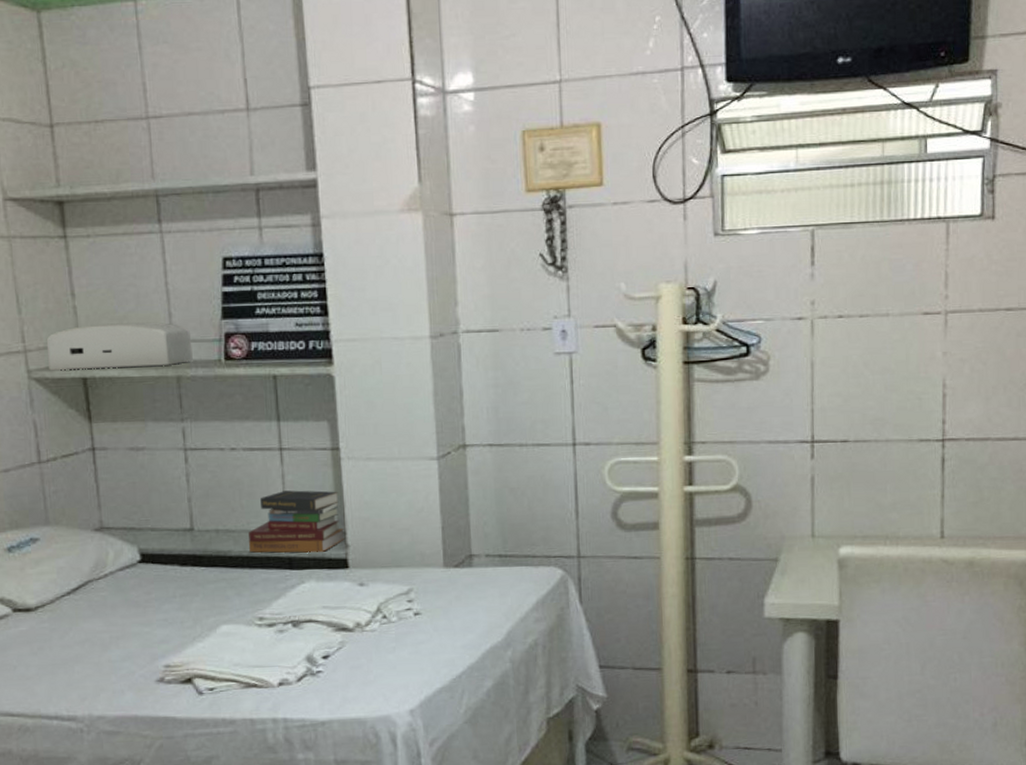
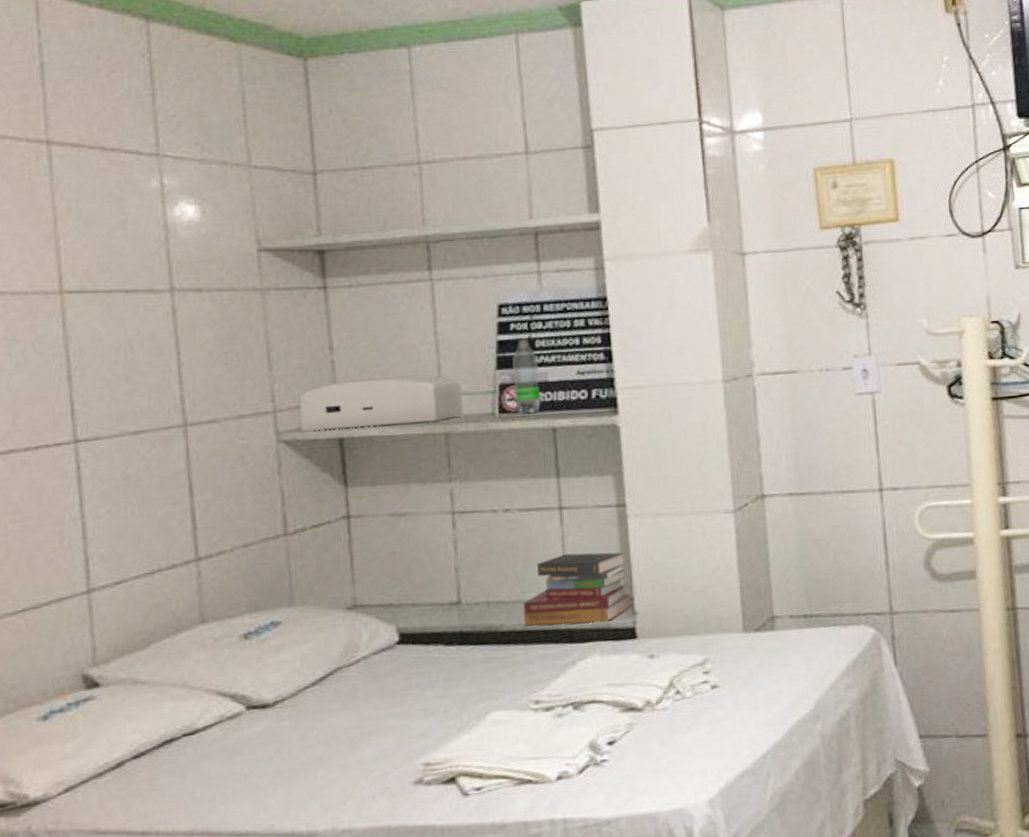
bottle: none [236,290,263,362] -> present [513,338,541,415]

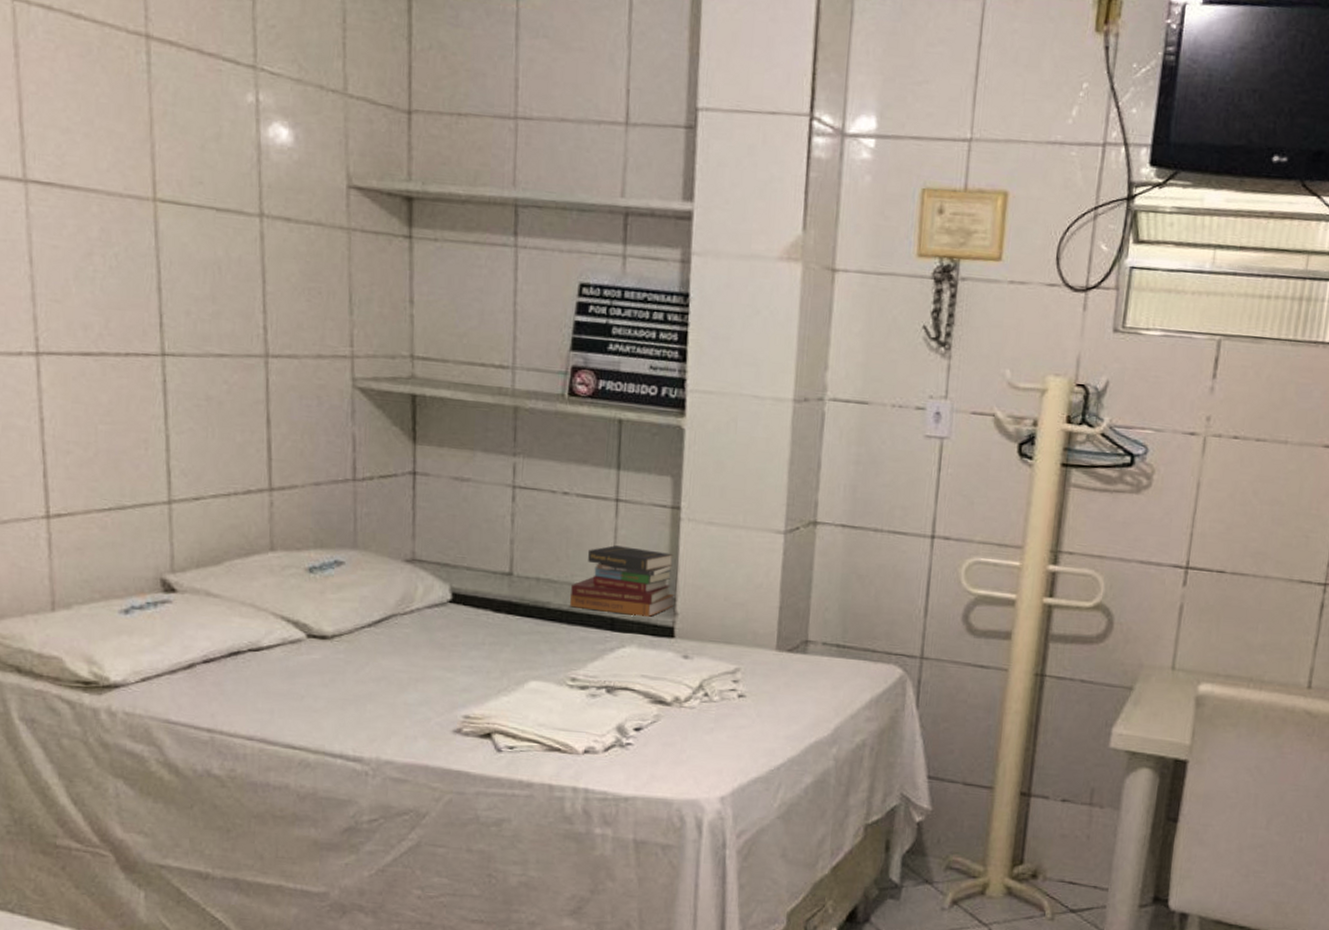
tissue dispenser: present [299,375,463,432] -> none [376,337,535,394]
bottle: present [513,338,541,415] -> none [585,322,613,402]

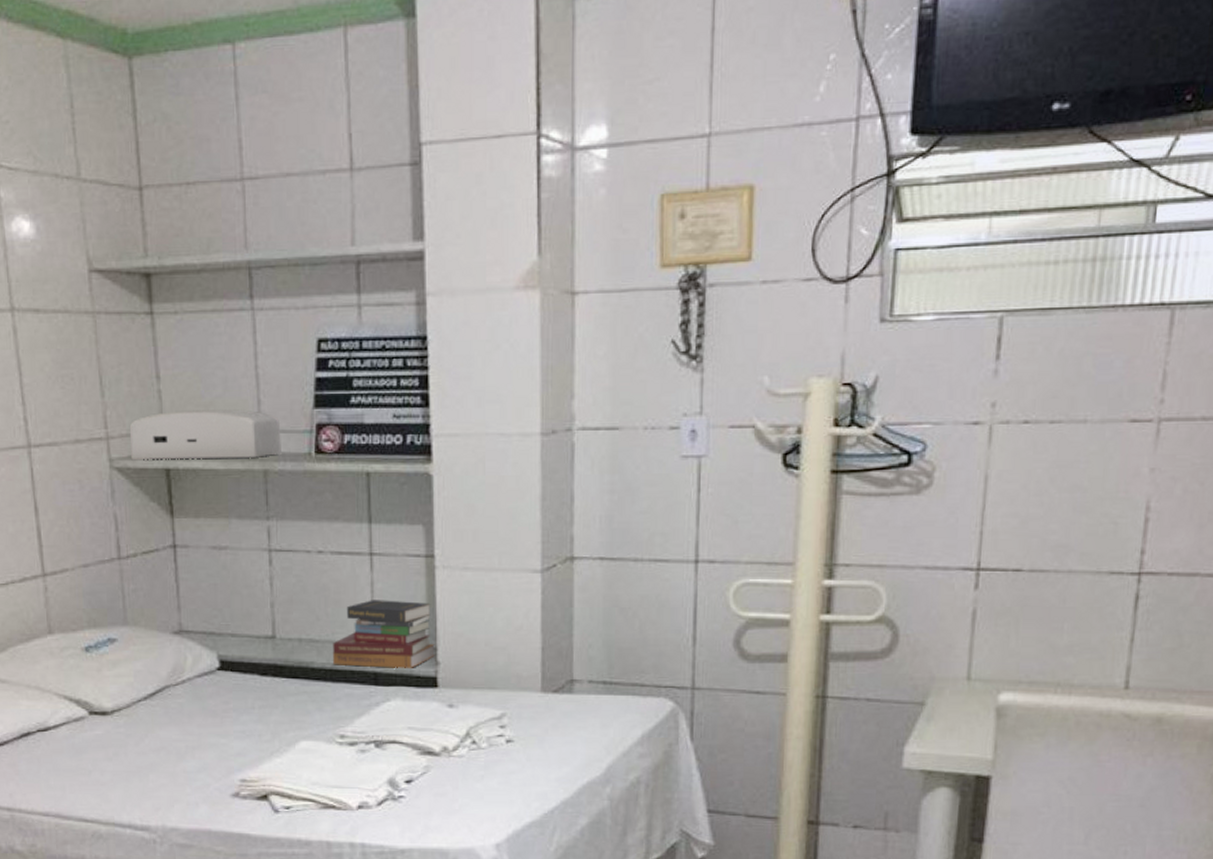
tissue dispenser: none [376,337,535,394] -> present [129,409,281,460]

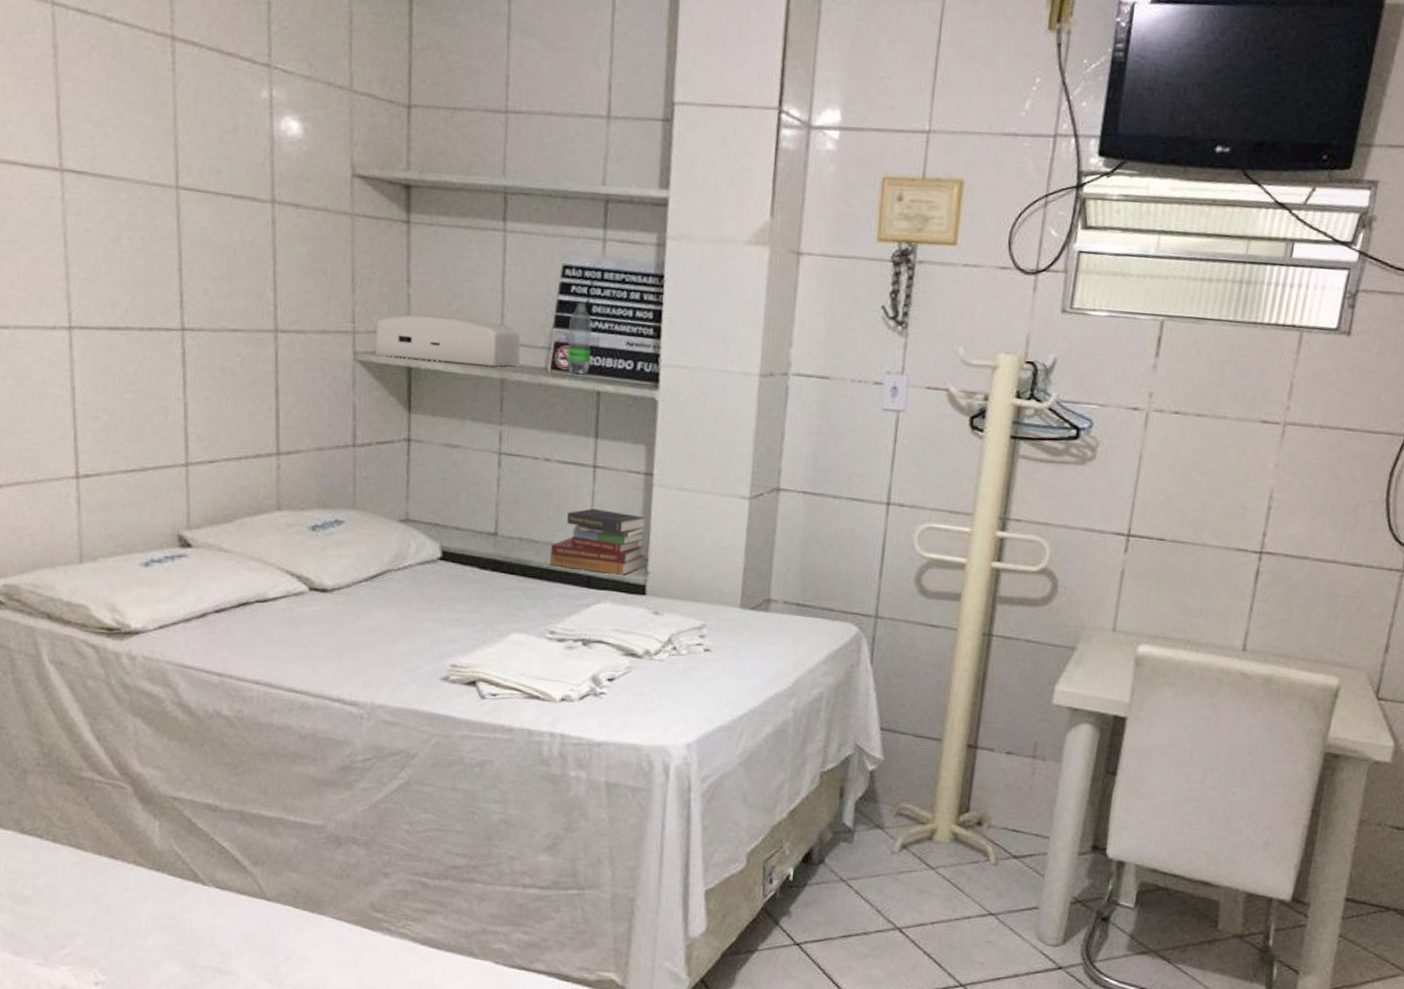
bottle: none [330,377,356,456] -> present [566,301,592,376]

